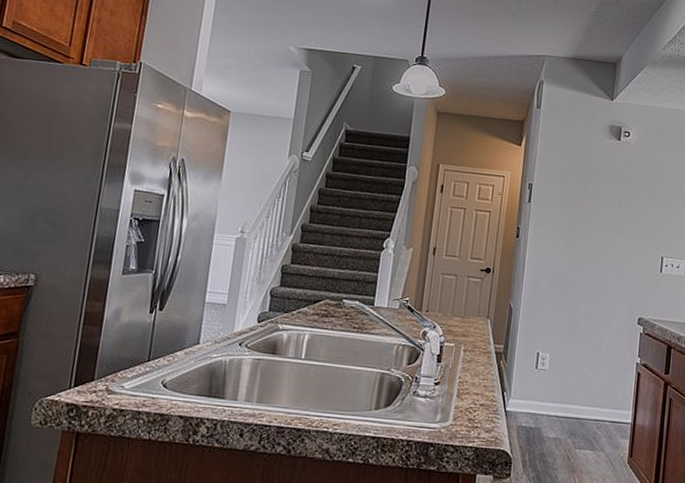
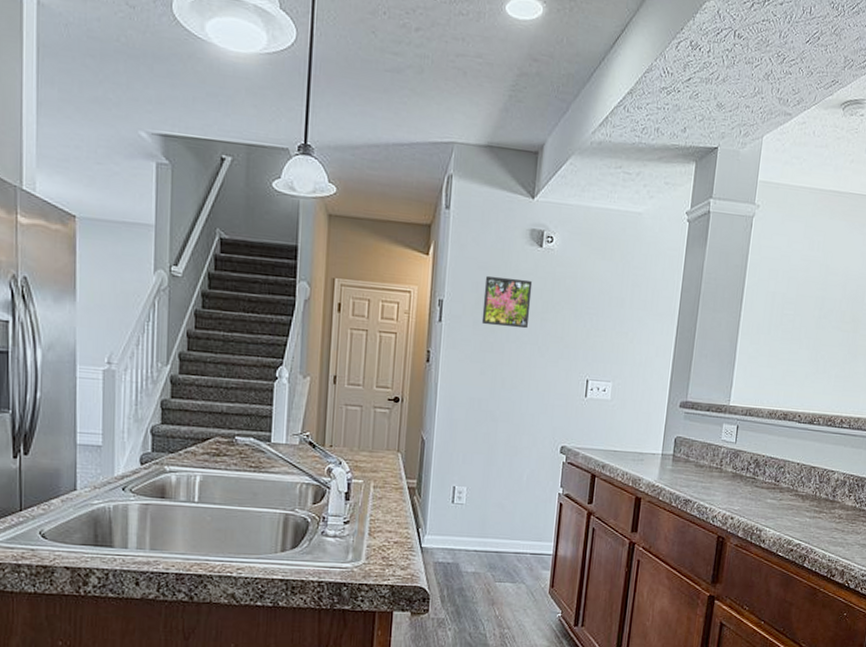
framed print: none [566,163,612,210] -> present [481,275,533,329]

